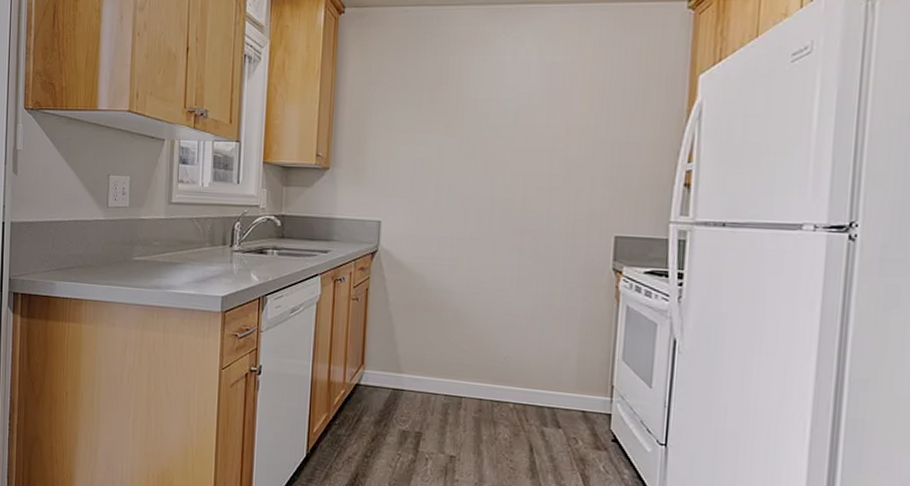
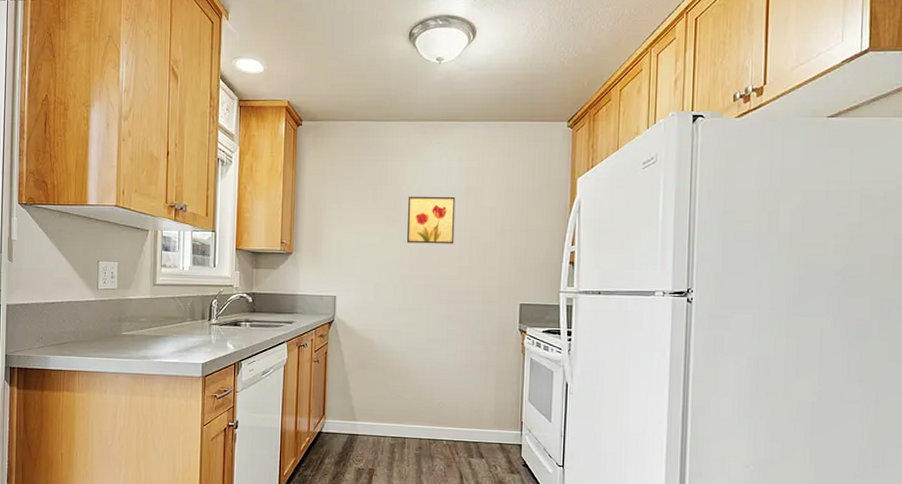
wall art: none [470,98,535,160] -> present [406,196,456,244]

